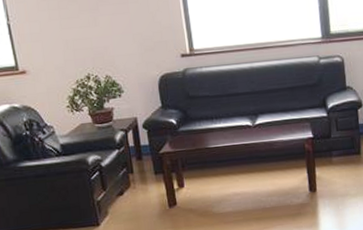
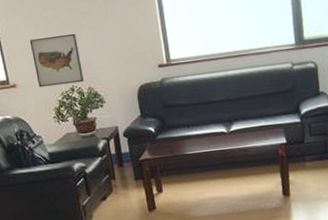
wall art: none [42,18,102,75] -> present [29,33,85,88]

